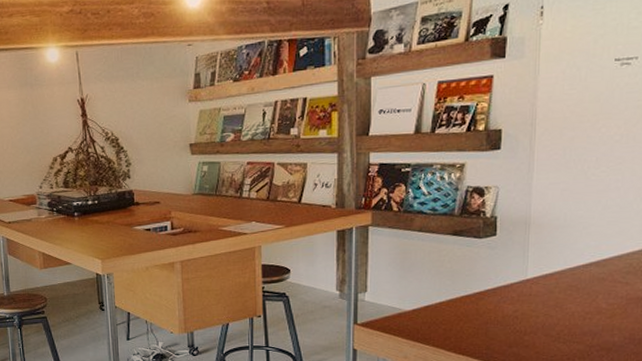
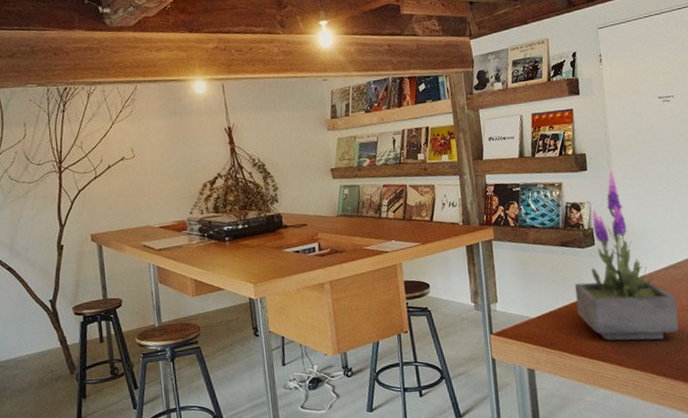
potted plant: none [462,151,593,344] -> present [574,171,679,341]

